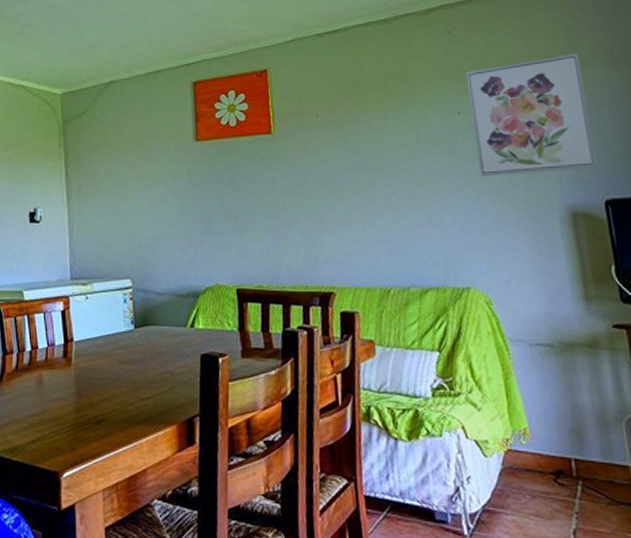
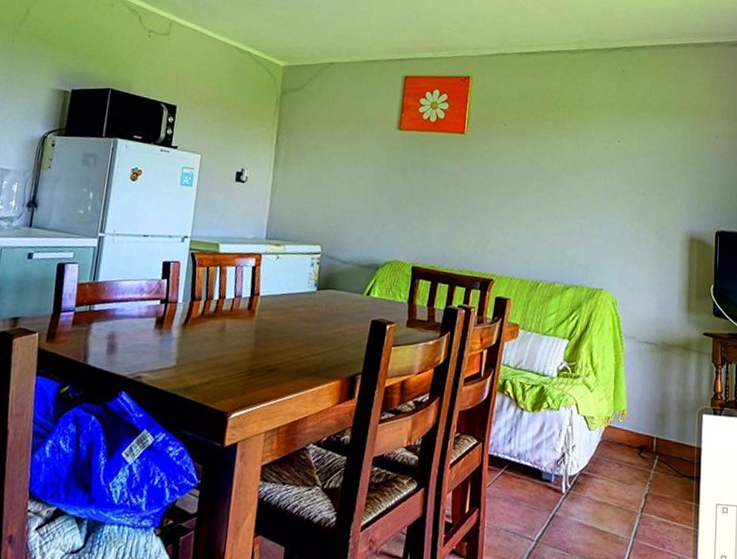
wall art: present [465,54,598,176] -> none [626,106,718,204]

